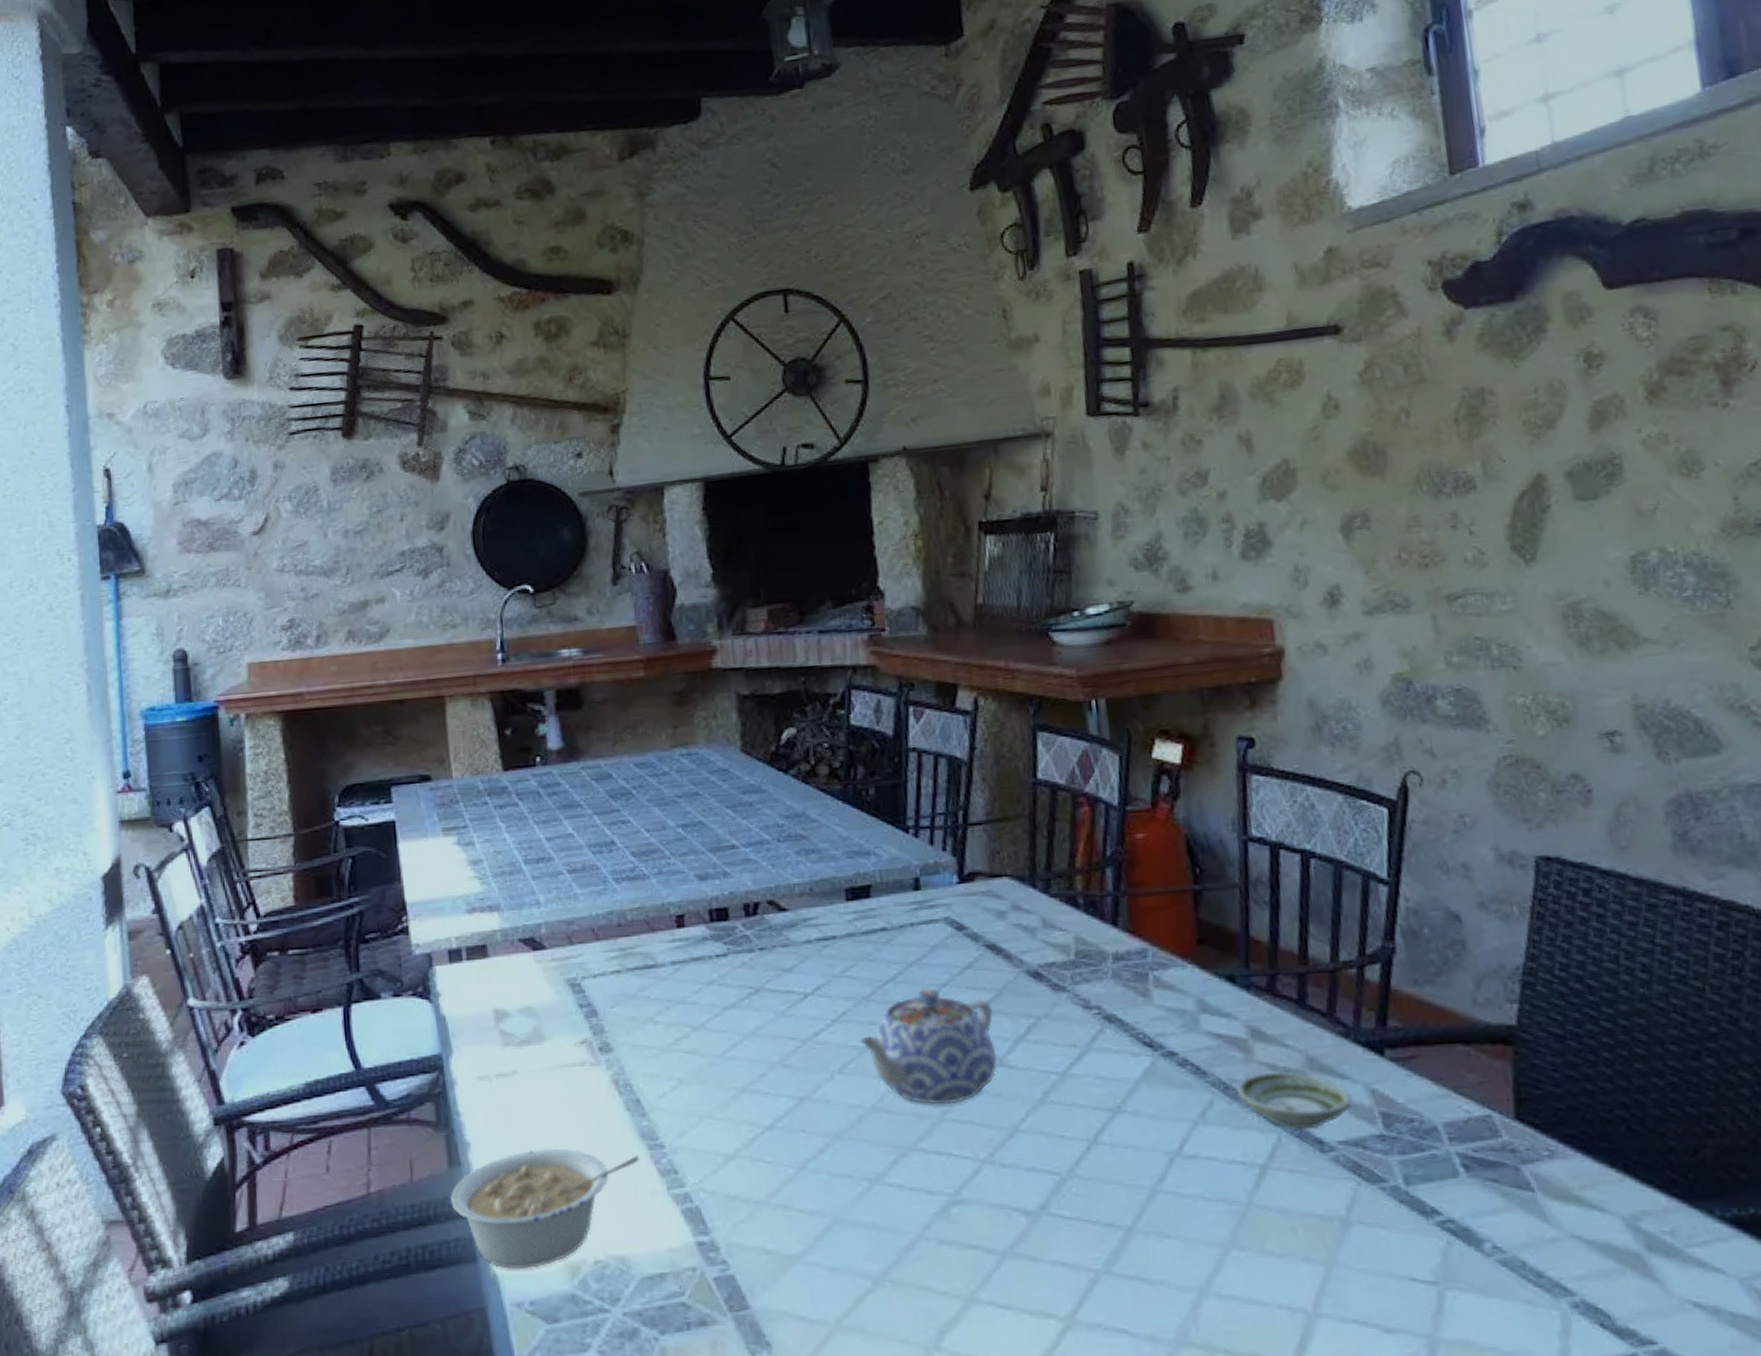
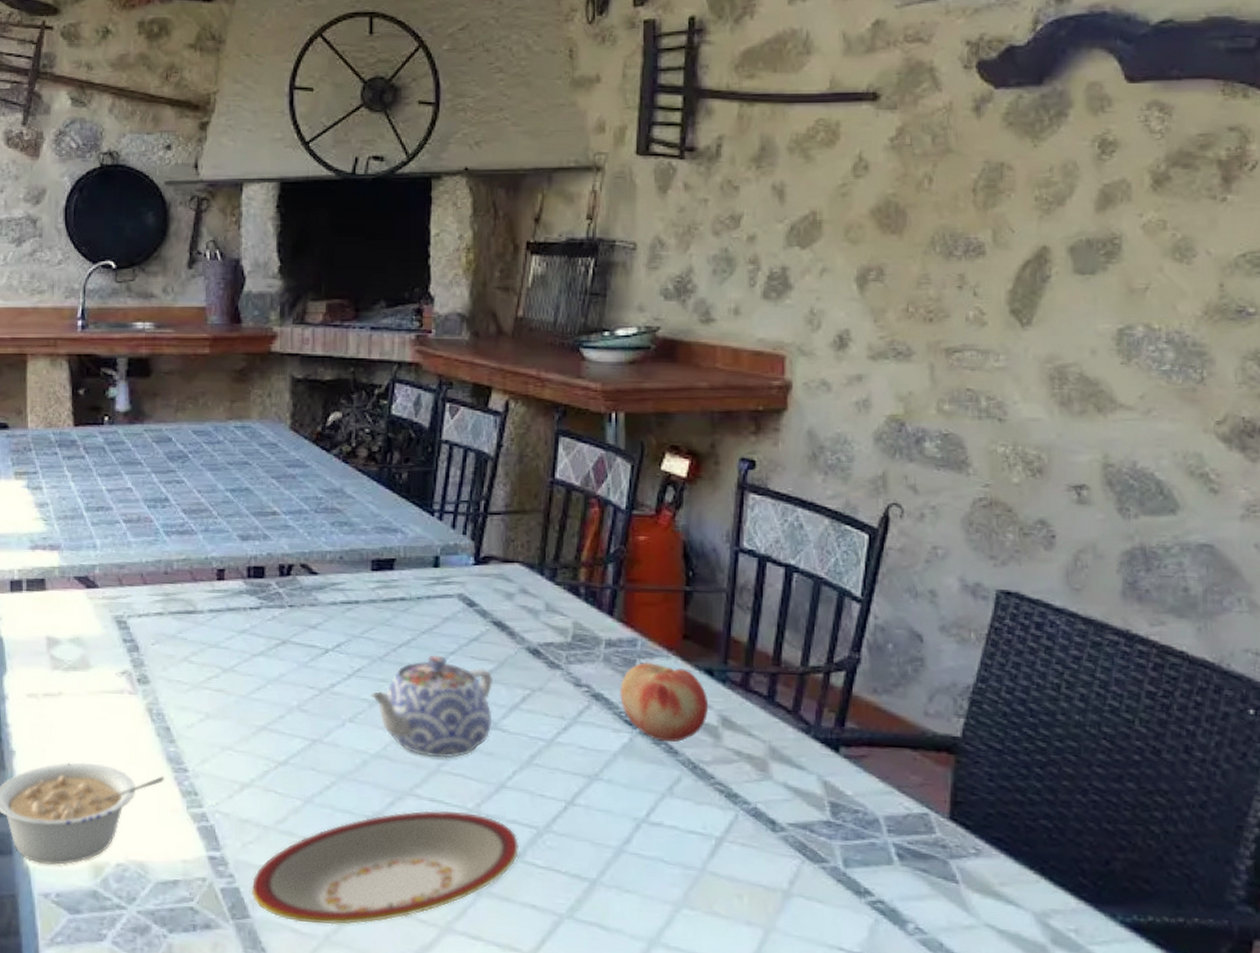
plate: none [747,1163,1043,1308] -> present [251,810,520,925]
fruit: none [1133,974,1235,1063] -> present [620,663,708,742]
saucer: present [1236,1071,1353,1129] -> none [703,757,806,810]

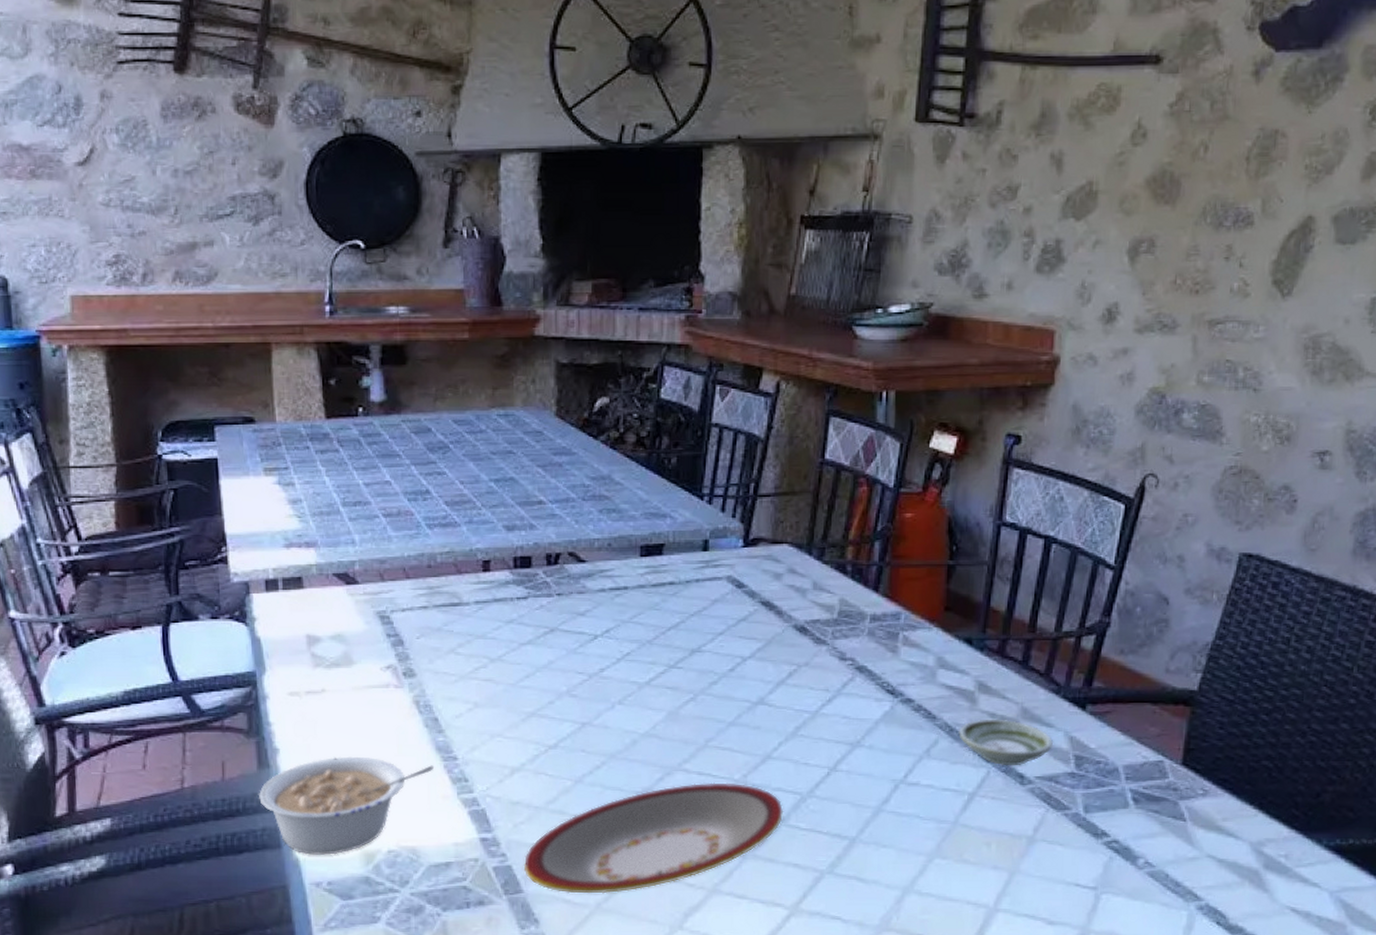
teapot: present [371,654,494,759] -> none [640,636,761,734]
fruit: present [620,663,708,742] -> none [883,635,966,708]
saucer: none [703,757,806,810] -> present [959,719,1054,765]

